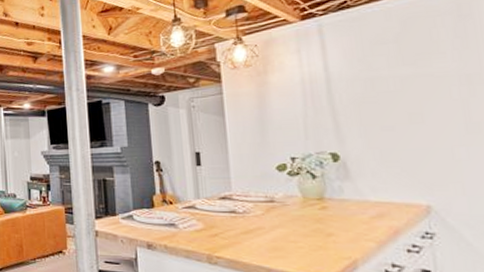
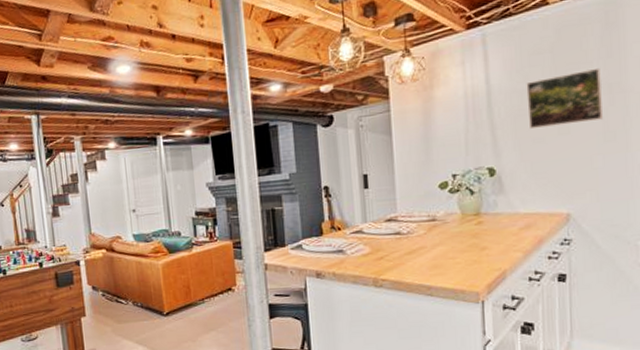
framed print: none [369,58,463,116] -> present [526,67,602,128]

